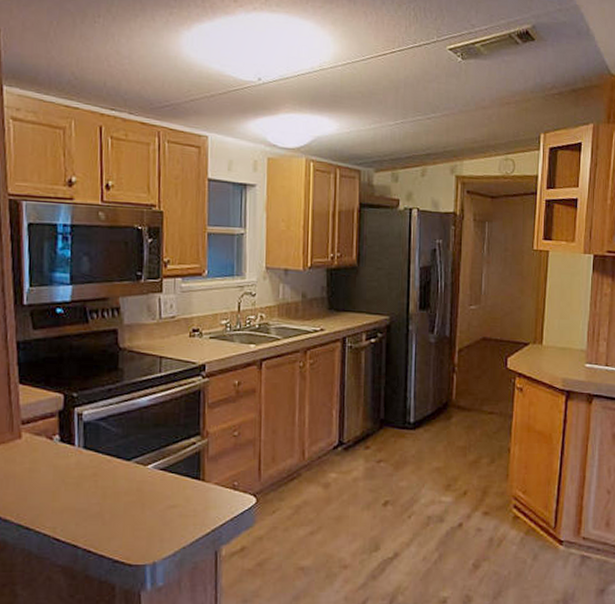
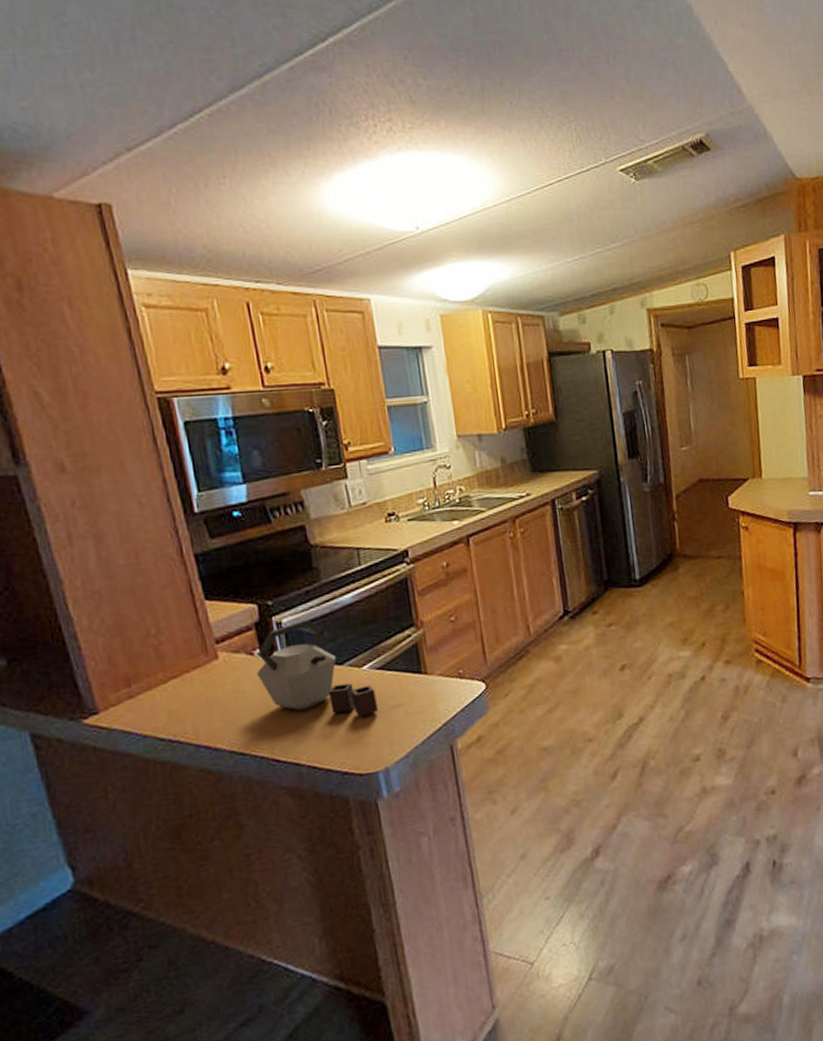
kettle: none [52,414,156,512] -> present [256,619,379,717]

